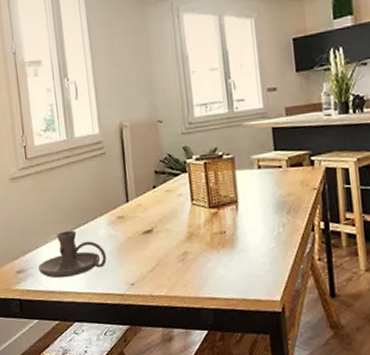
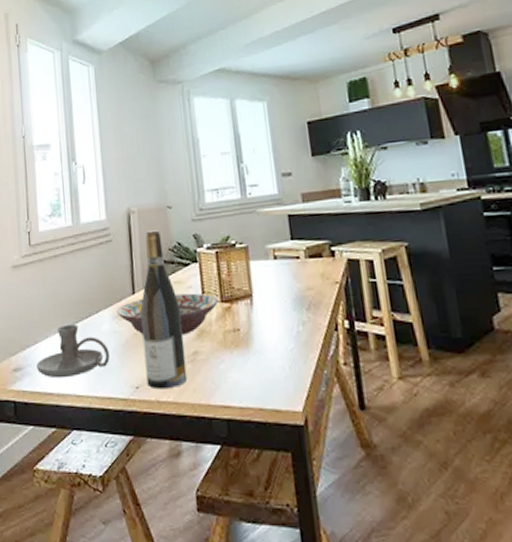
decorative bowl: none [112,200,206,238] -> present [117,293,218,335]
wine bottle: none [134,143,178,285] -> present [140,230,188,390]

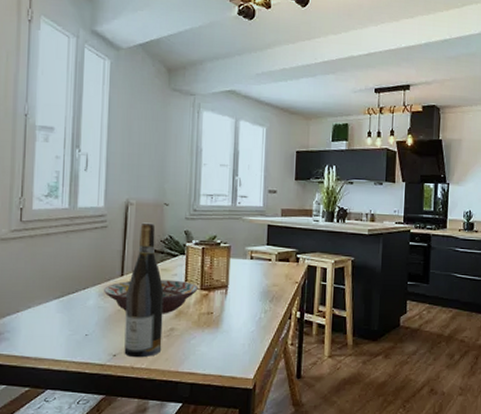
candle holder: present [36,324,110,379] -> none [15,297,92,345]

